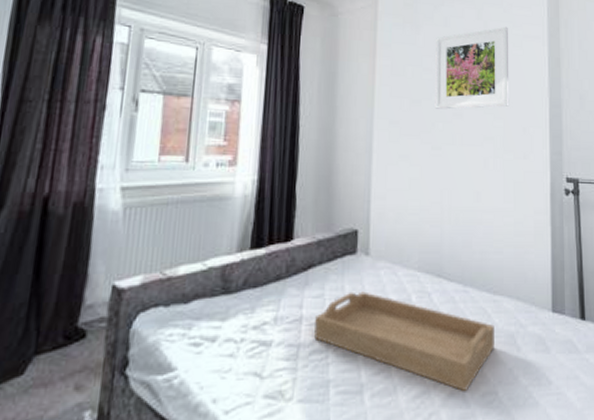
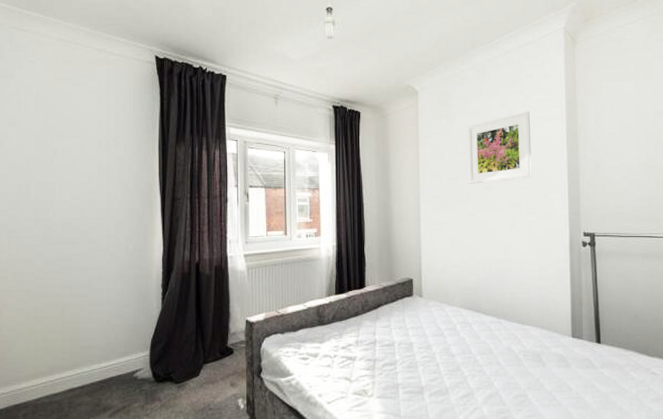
serving tray: present [314,291,495,392] -> none [385,323,524,395]

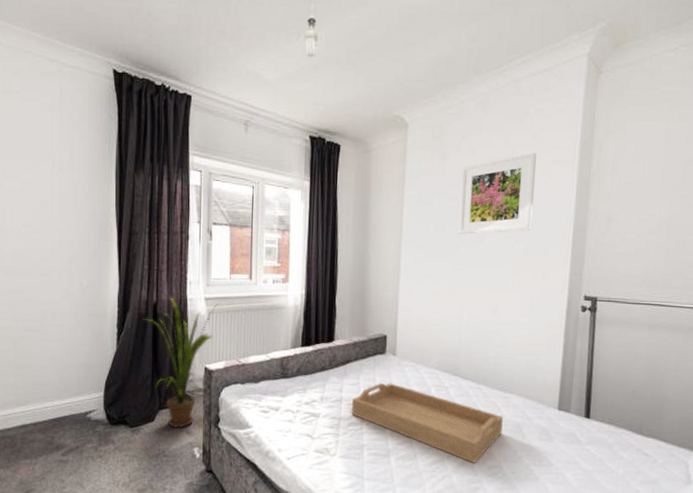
house plant: none [187,255,256,380] -> present [143,297,218,428]
serving tray: none [385,323,524,395] -> present [352,382,503,464]

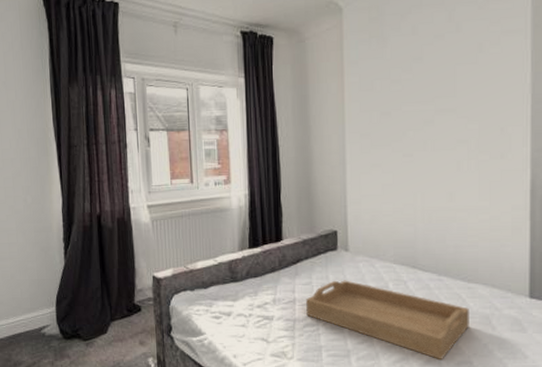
house plant: present [143,297,218,428] -> none [88,207,161,338]
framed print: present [458,152,536,234] -> none [404,24,485,118]

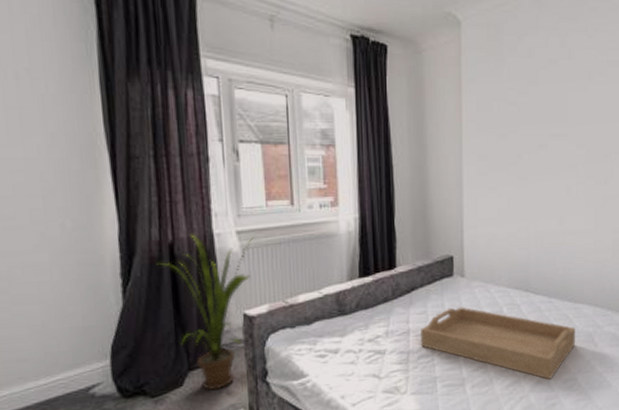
house plant: none [88,207,161,338] -> present [157,233,254,390]

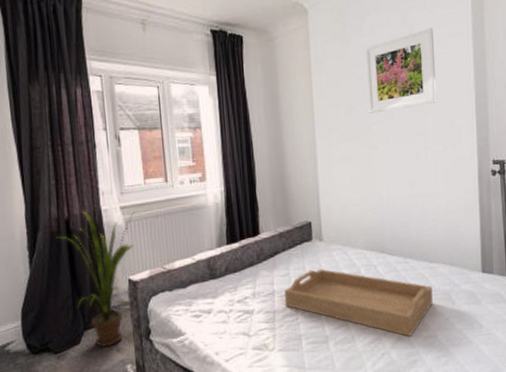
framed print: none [520,53,593,141] -> present [365,27,437,113]

